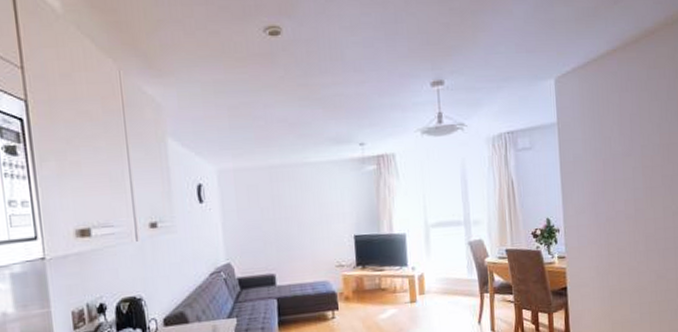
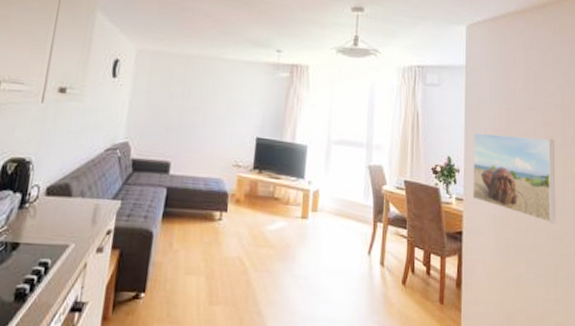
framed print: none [571,181,658,264] -> present [473,132,556,223]

